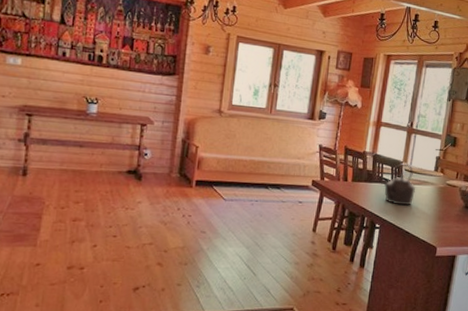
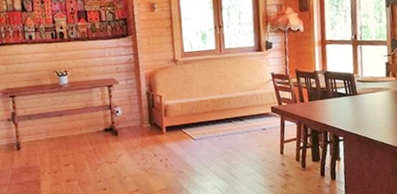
kettle: present [381,163,415,206] -> none [336,75,371,115]

